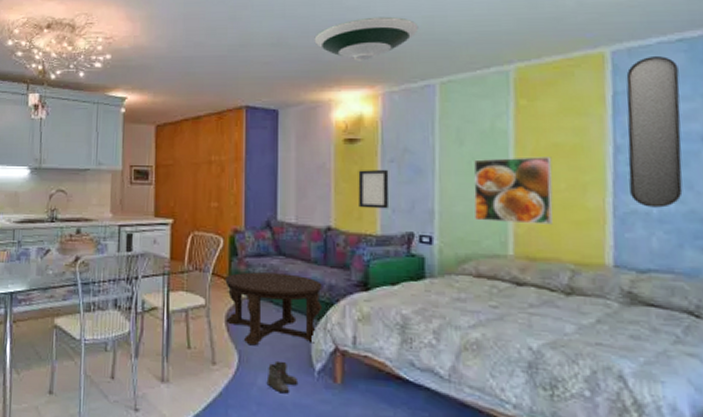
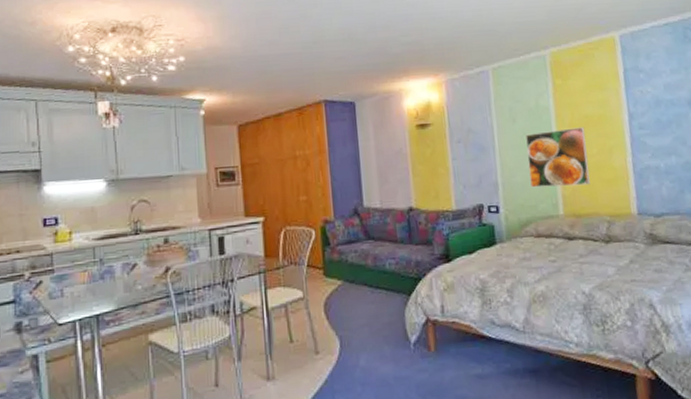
coffee table: present [225,272,323,346] -> none [320,256,412,330]
boots: present [266,360,299,394] -> none [368,339,397,370]
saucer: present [314,16,419,61] -> none [381,11,470,53]
picture frame: present [358,169,389,209] -> none [431,149,460,187]
home mirror: present [626,56,683,208] -> none [631,38,680,163]

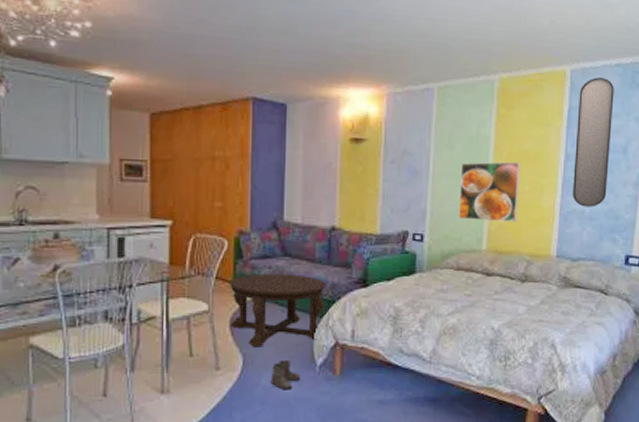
coffee table: none [320,256,412,330] -> present [230,274,326,348]
boots: none [368,339,397,370] -> present [270,359,301,390]
home mirror: none [631,38,680,163] -> present [573,77,614,207]

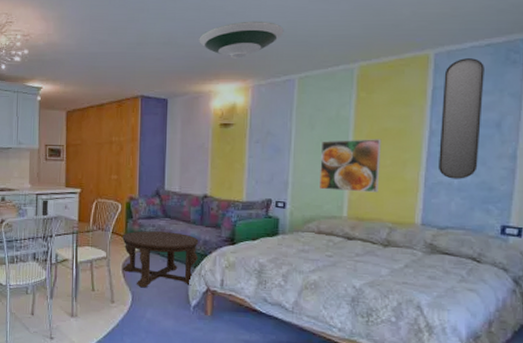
boots: present [270,359,301,390] -> none [153,299,178,324]
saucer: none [325,12,423,59] -> present [199,21,284,59]

